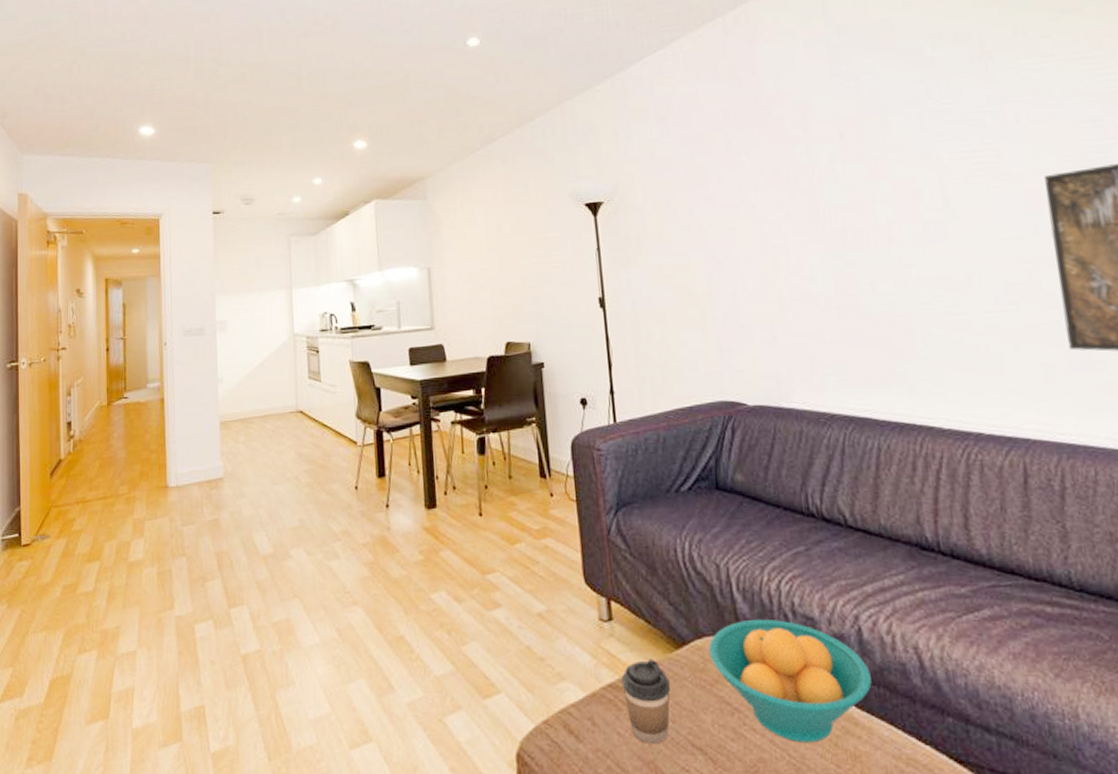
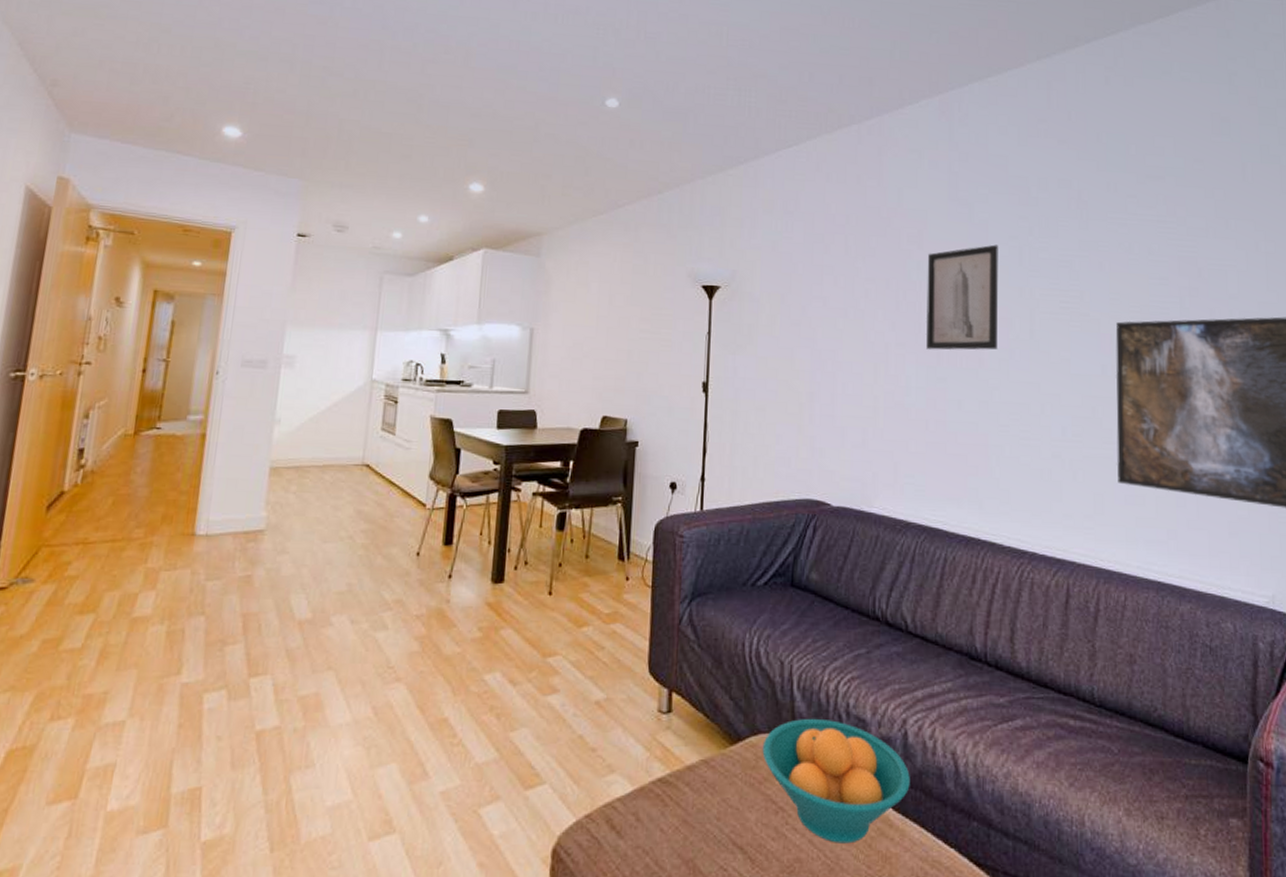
coffee cup: present [621,658,671,743] -> none [672,753,721,841]
wall art: none [816,114,908,235] -> present [925,244,999,350]

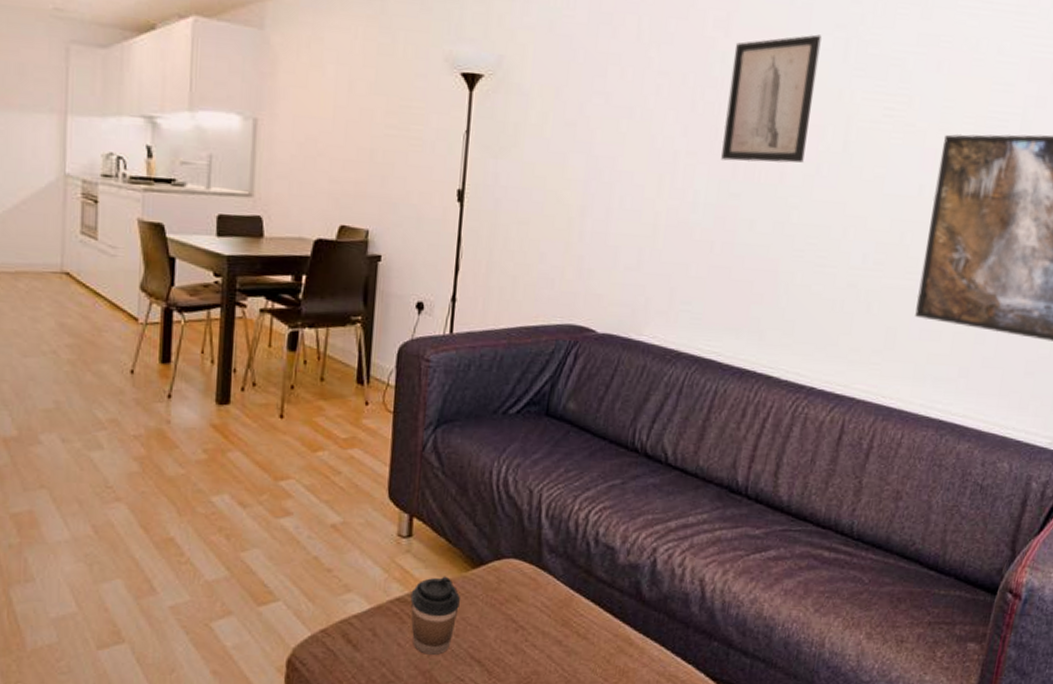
coffee cup: none [672,753,721,841] -> present [410,576,461,655]
fruit bowl: present [762,718,910,844] -> none [505,545,655,659]

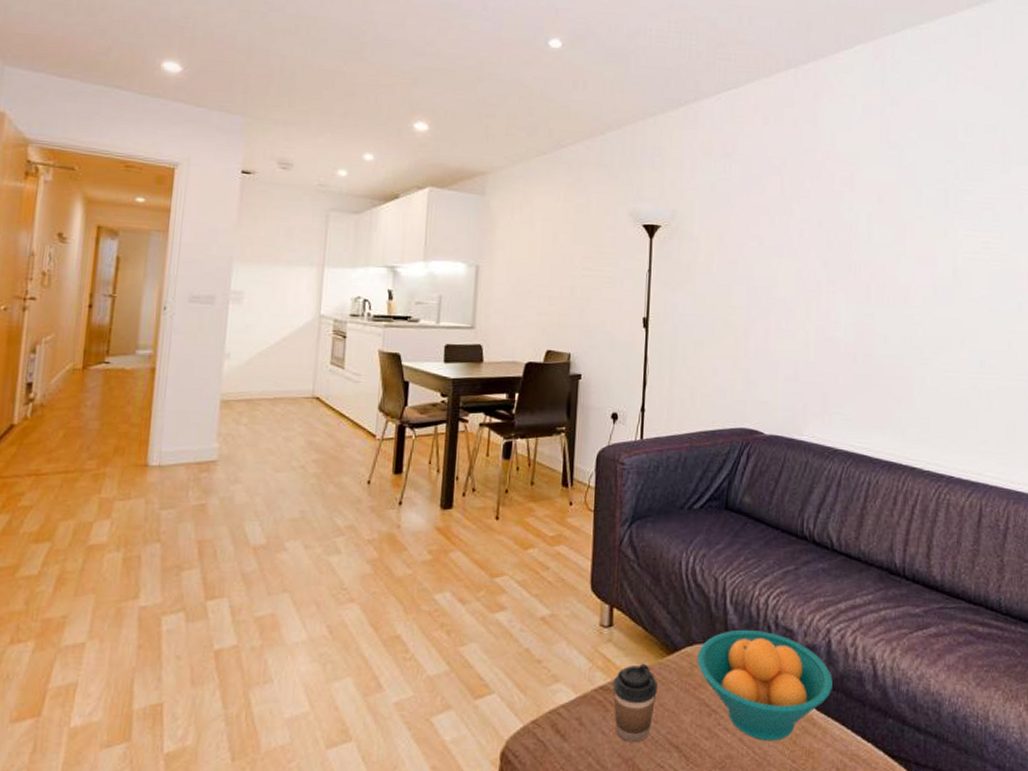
fruit bowl: none [505,545,655,659] -> present [697,629,833,741]
wall art: present [721,34,822,163] -> none [855,187,926,288]

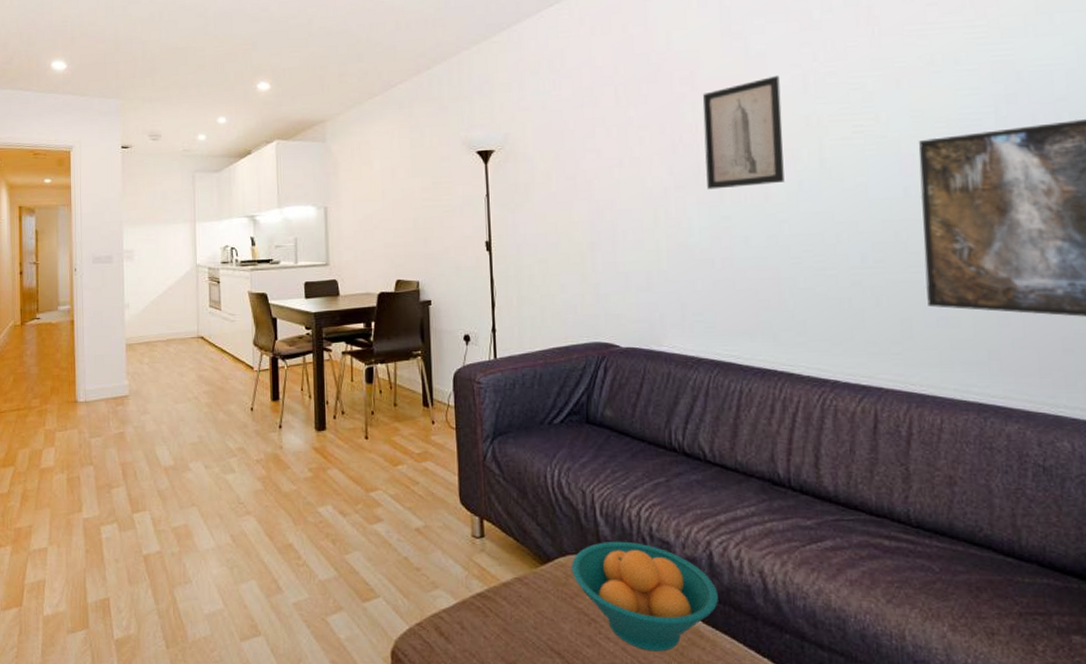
coffee cup: present [612,663,659,742] -> none [489,572,535,647]
wall art: none [855,187,926,288] -> present [702,75,785,190]

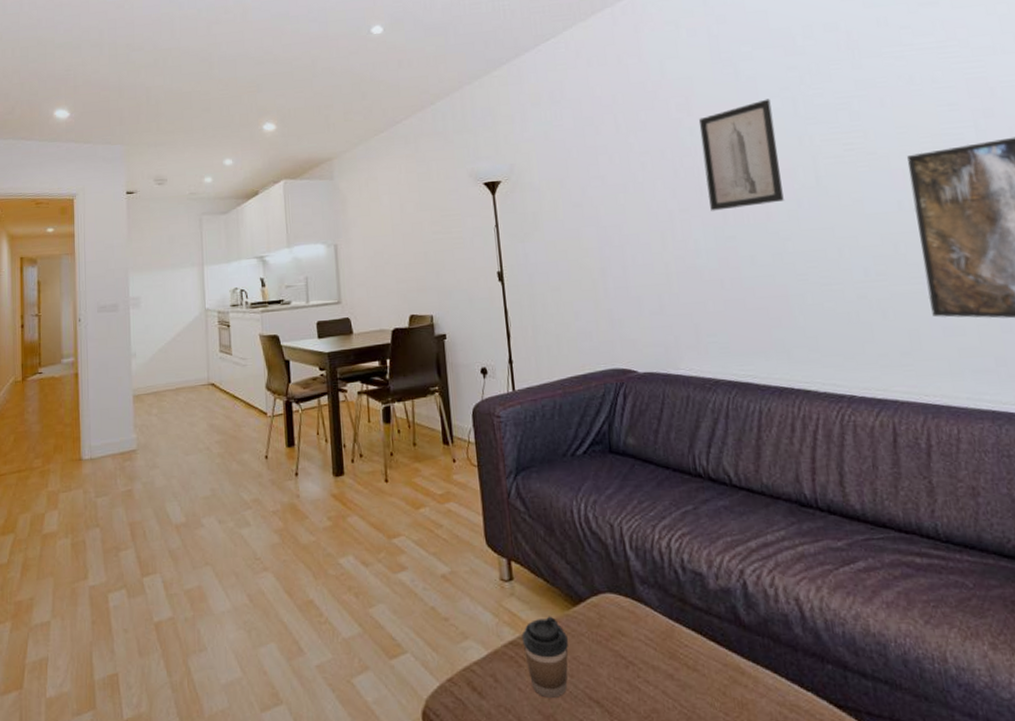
coffee cup: none [489,572,535,647] -> present [521,616,569,698]
fruit bowl: present [571,541,718,652] -> none [604,575,757,693]

